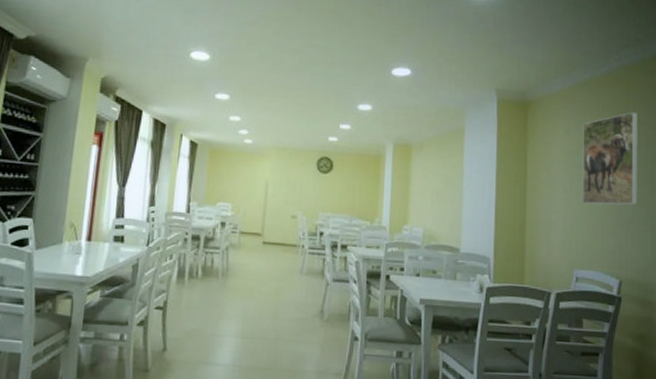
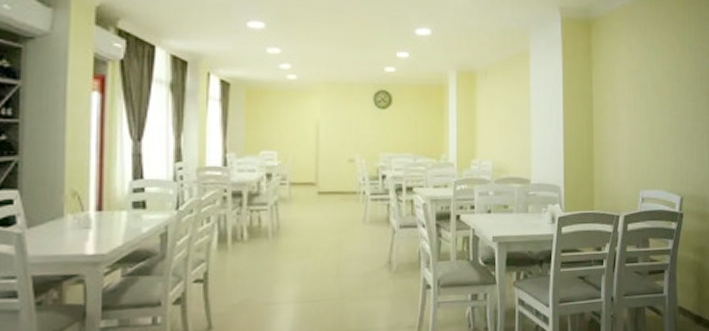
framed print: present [582,112,638,205] -> none [644,27,696,123]

